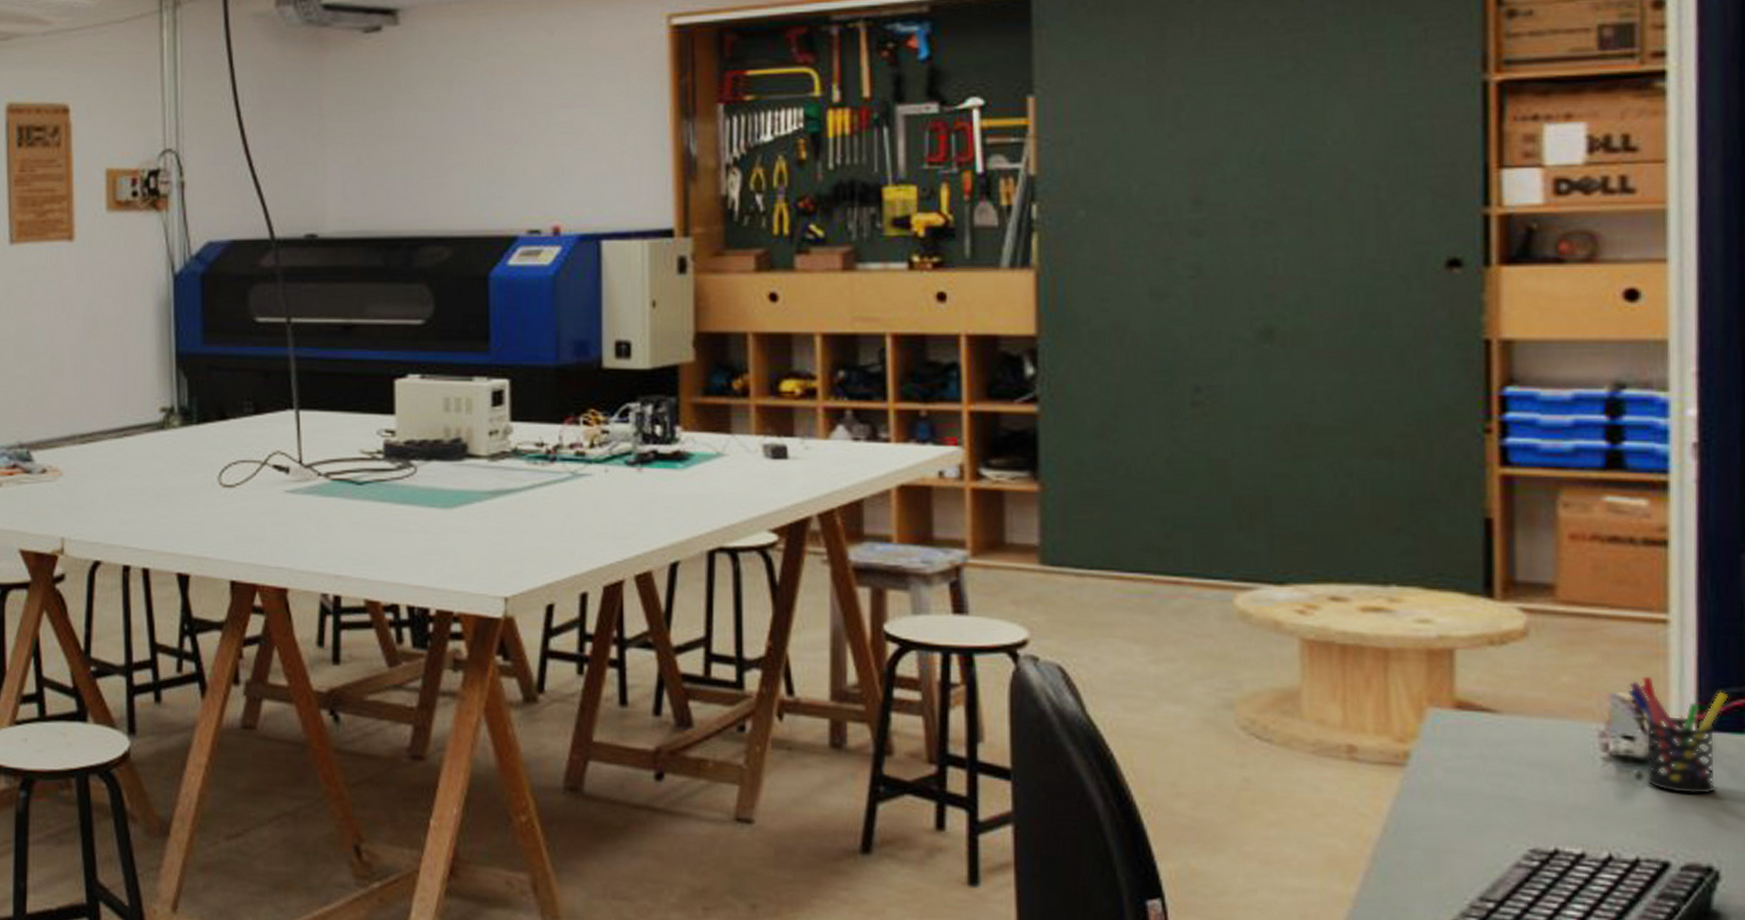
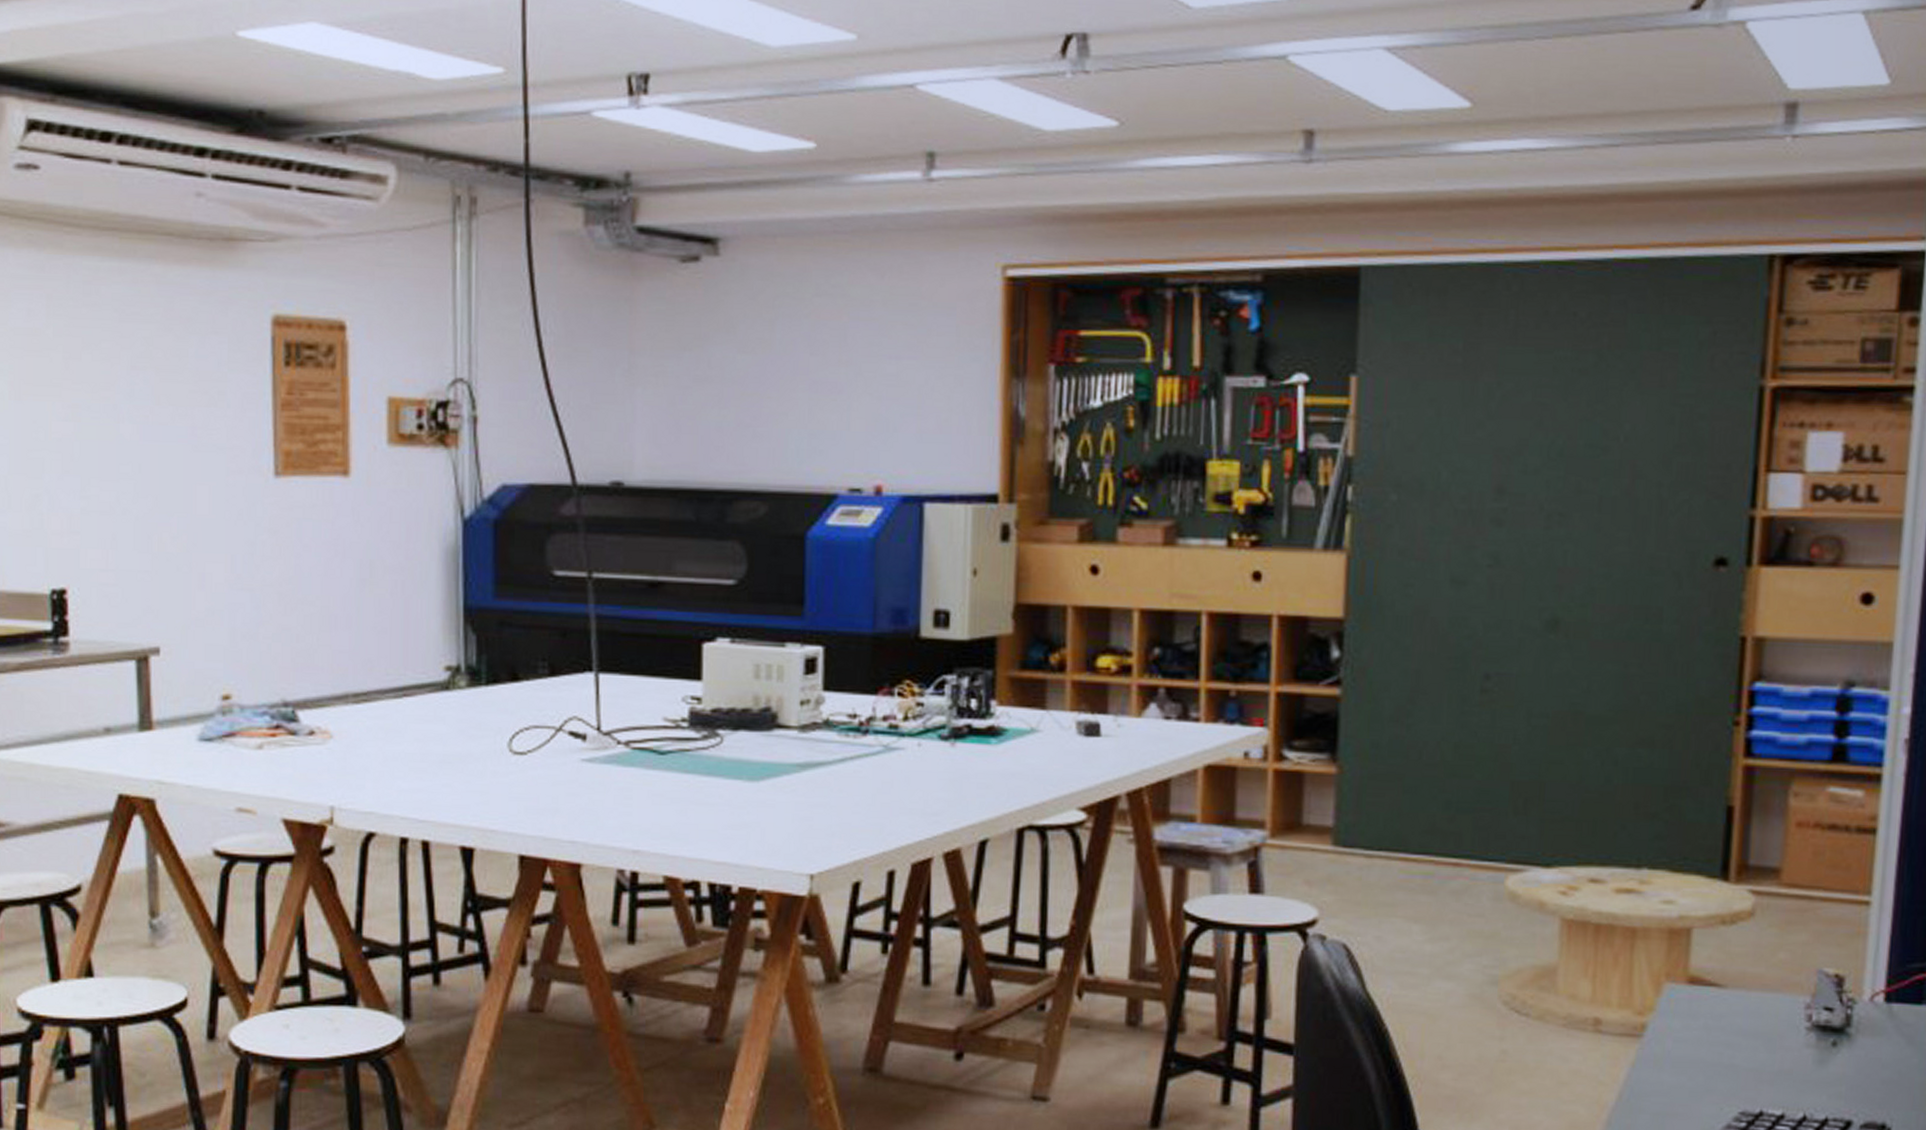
pen holder: present [1627,677,1728,795] -> none [1831,954,1912,1060]

